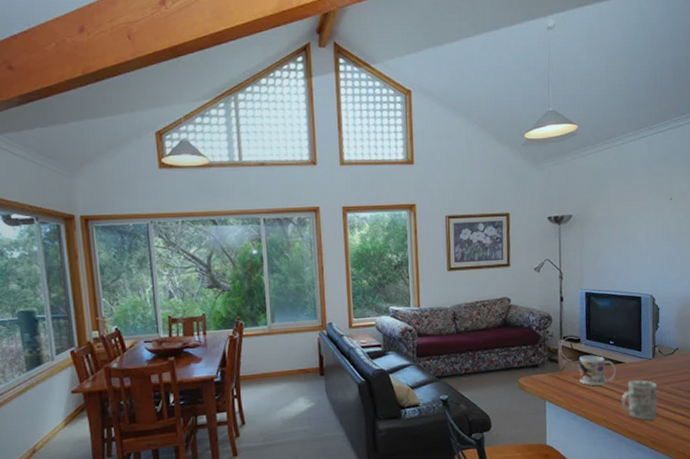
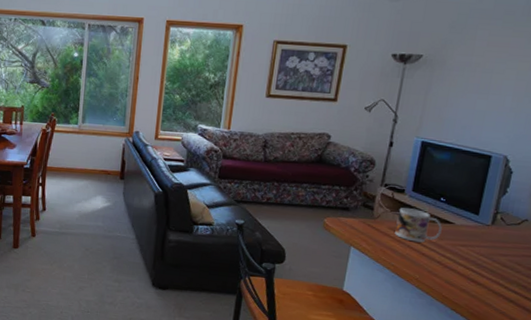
mug: present [621,379,658,420] -> none [440,244,491,291]

